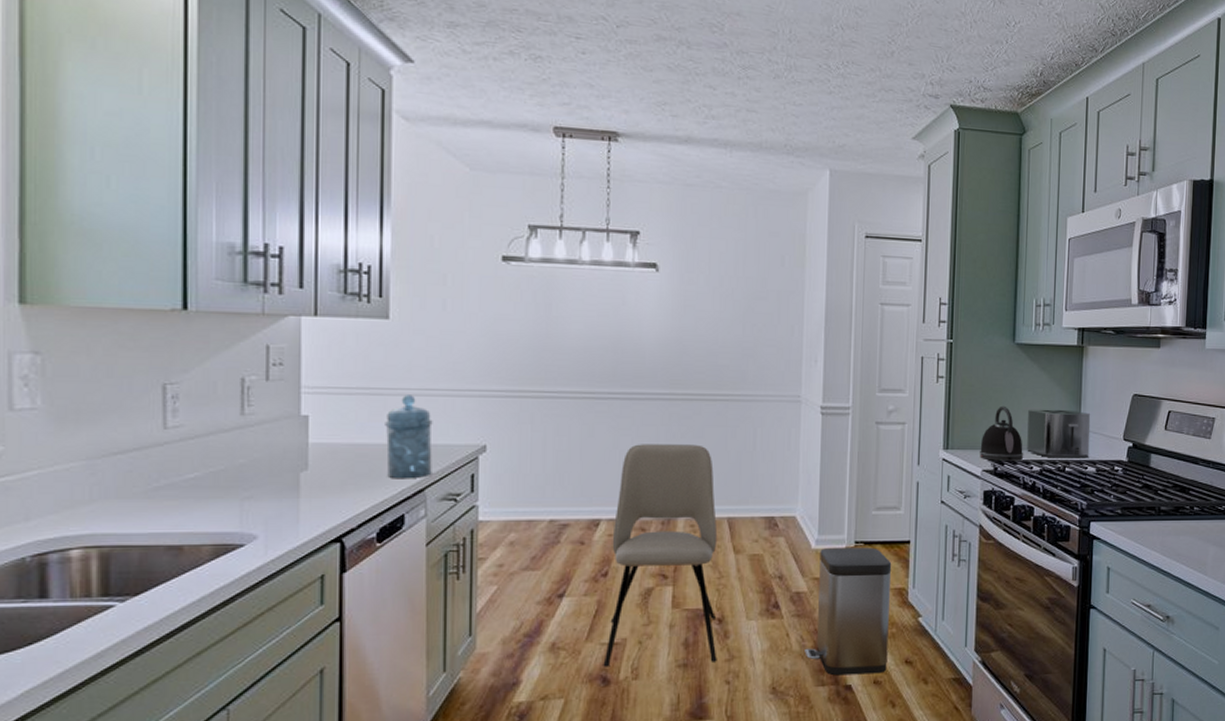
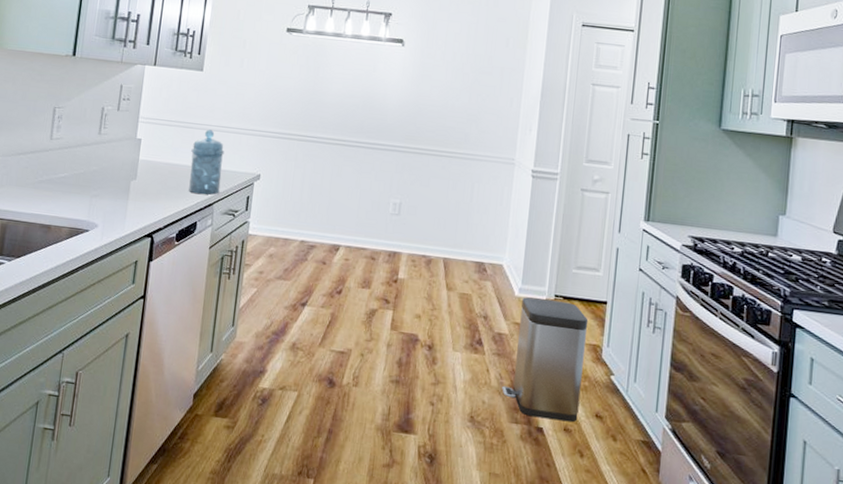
dining chair: present [603,444,718,667] -> none [331,186,435,384]
kettle: present [980,405,1024,461] -> none [680,186,726,241]
toaster: present [1027,409,1091,459] -> none [728,192,798,247]

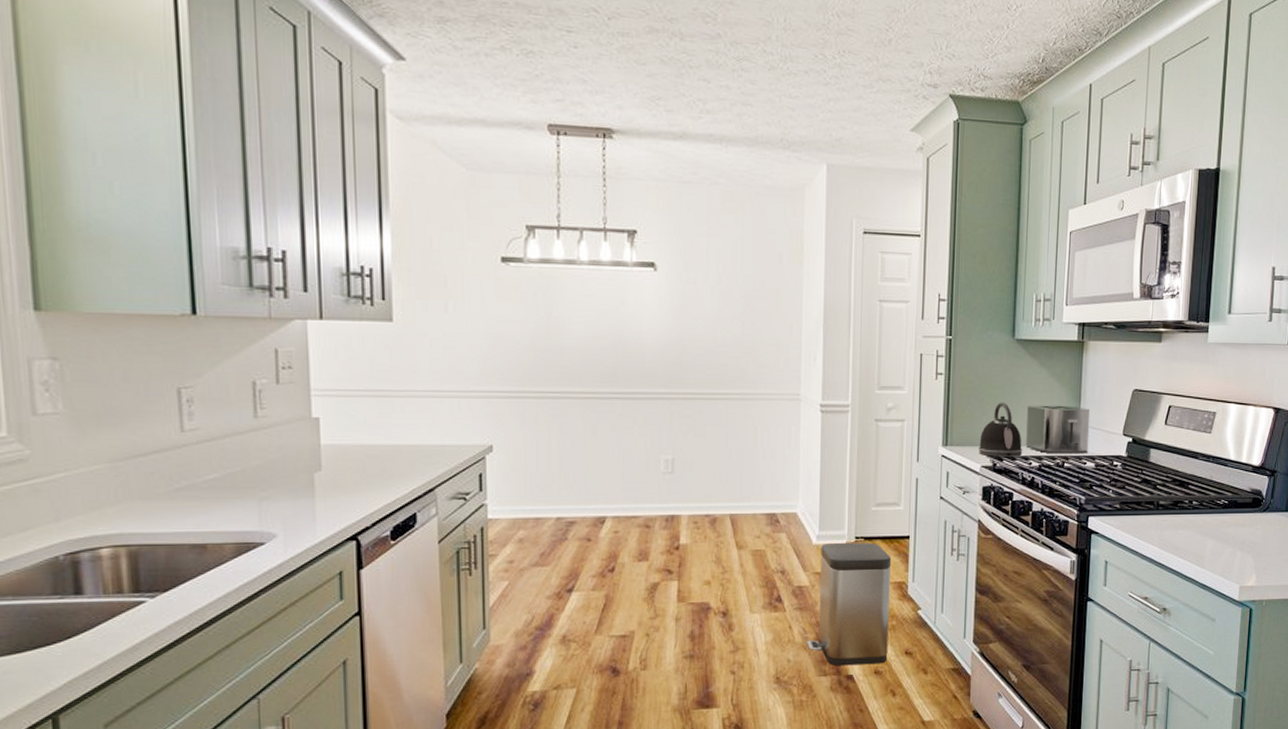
canister: present [189,129,225,195] -> none [393,396,441,479]
kettle: none [680,186,726,241] -> present [979,402,1023,457]
toaster: none [728,192,798,247] -> present [1026,405,1091,454]

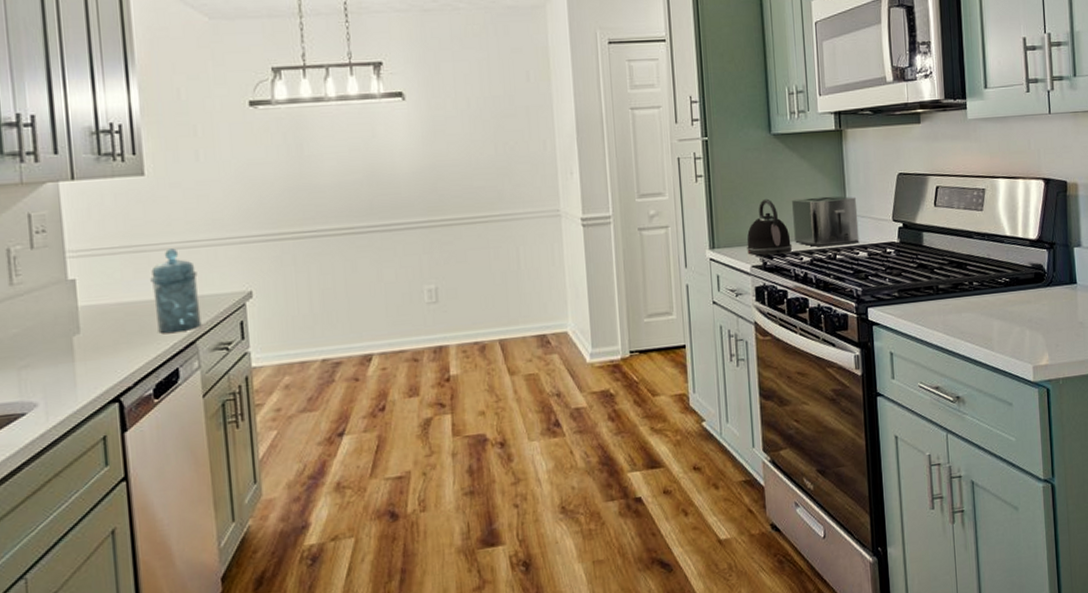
canister: none [393,396,441,479] -> present [150,248,202,333]
pedal bin: present [807,543,892,666] -> none [590,355,676,489]

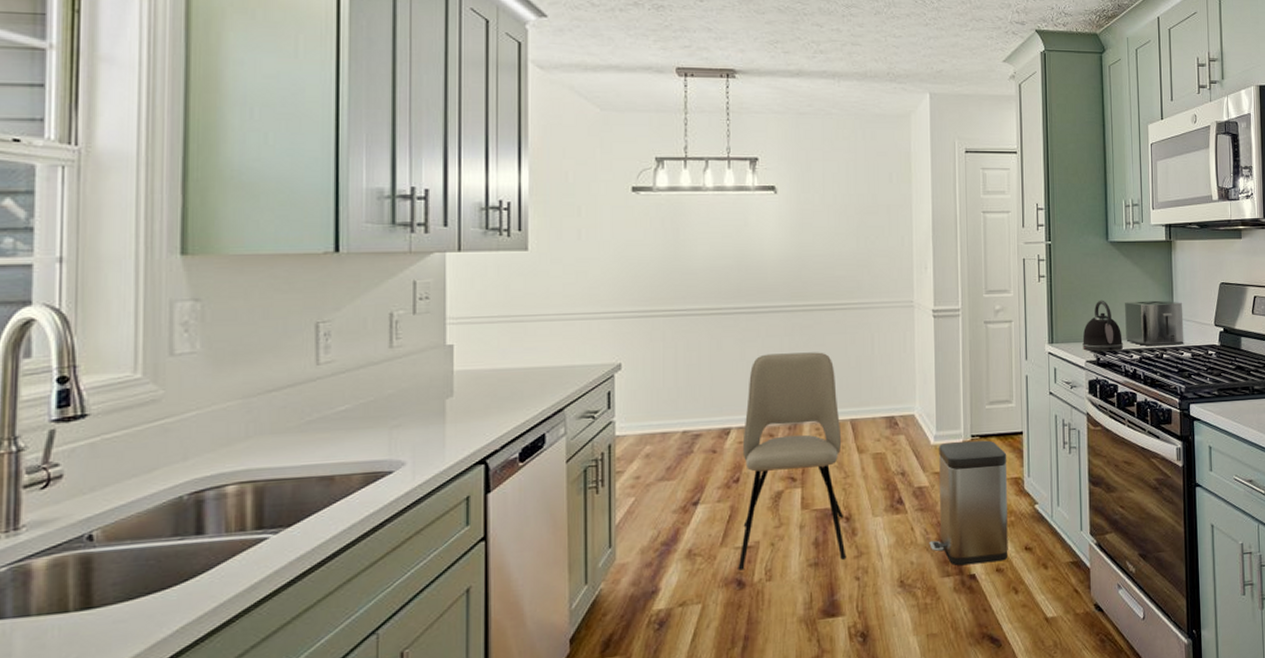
canister: present [150,248,202,333] -> none [525,320,571,400]
dining chair: none [385,269,503,502] -> present [738,352,847,571]
pedal bin: none [590,355,676,489] -> present [929,440,1008,566]

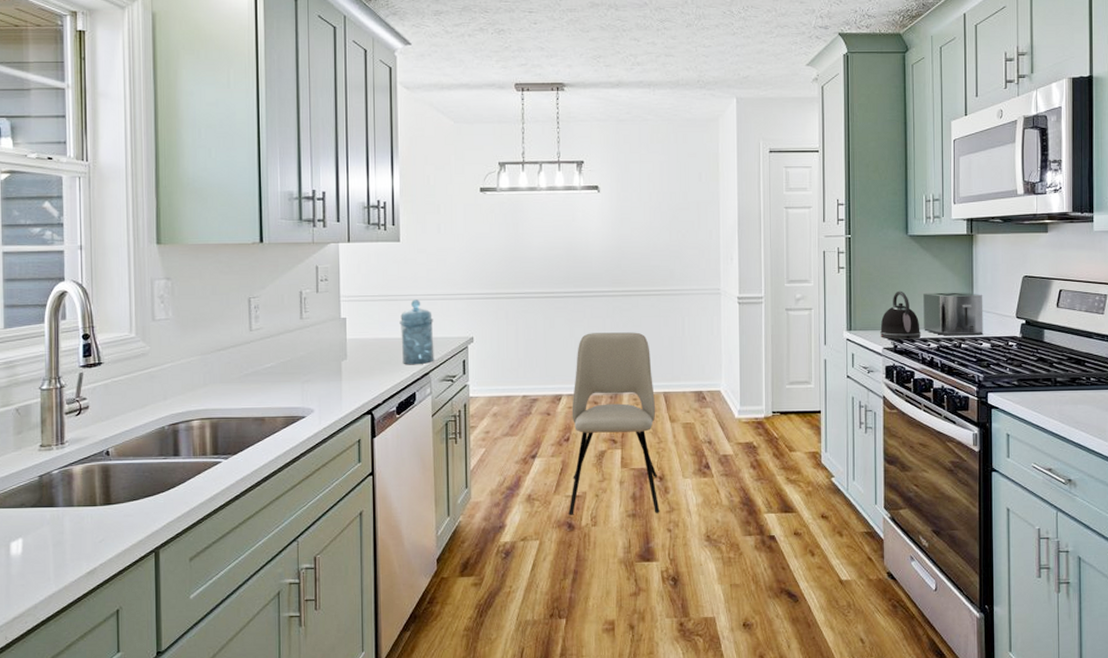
canister: none [525,320,571,400] -> present [399,299,434,365]
pedal bin: present [929,440,1008,566] -> none [733,417,806,527]

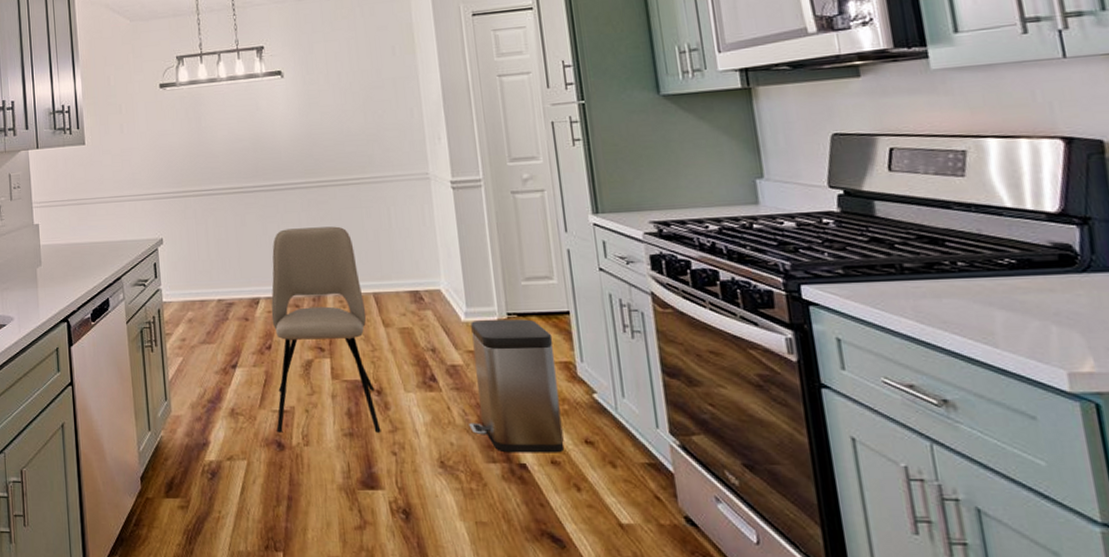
canister: present [399,299,434,365] -> none [89,202,125,270]
pedal bin: none [733,417,806,527] -> present [469,319,565,453]
kettle: present [880,290,922,340] -> none [636,162,694,222]
toaster: present [922,292,984,336] -> none [689,159,784,215]

